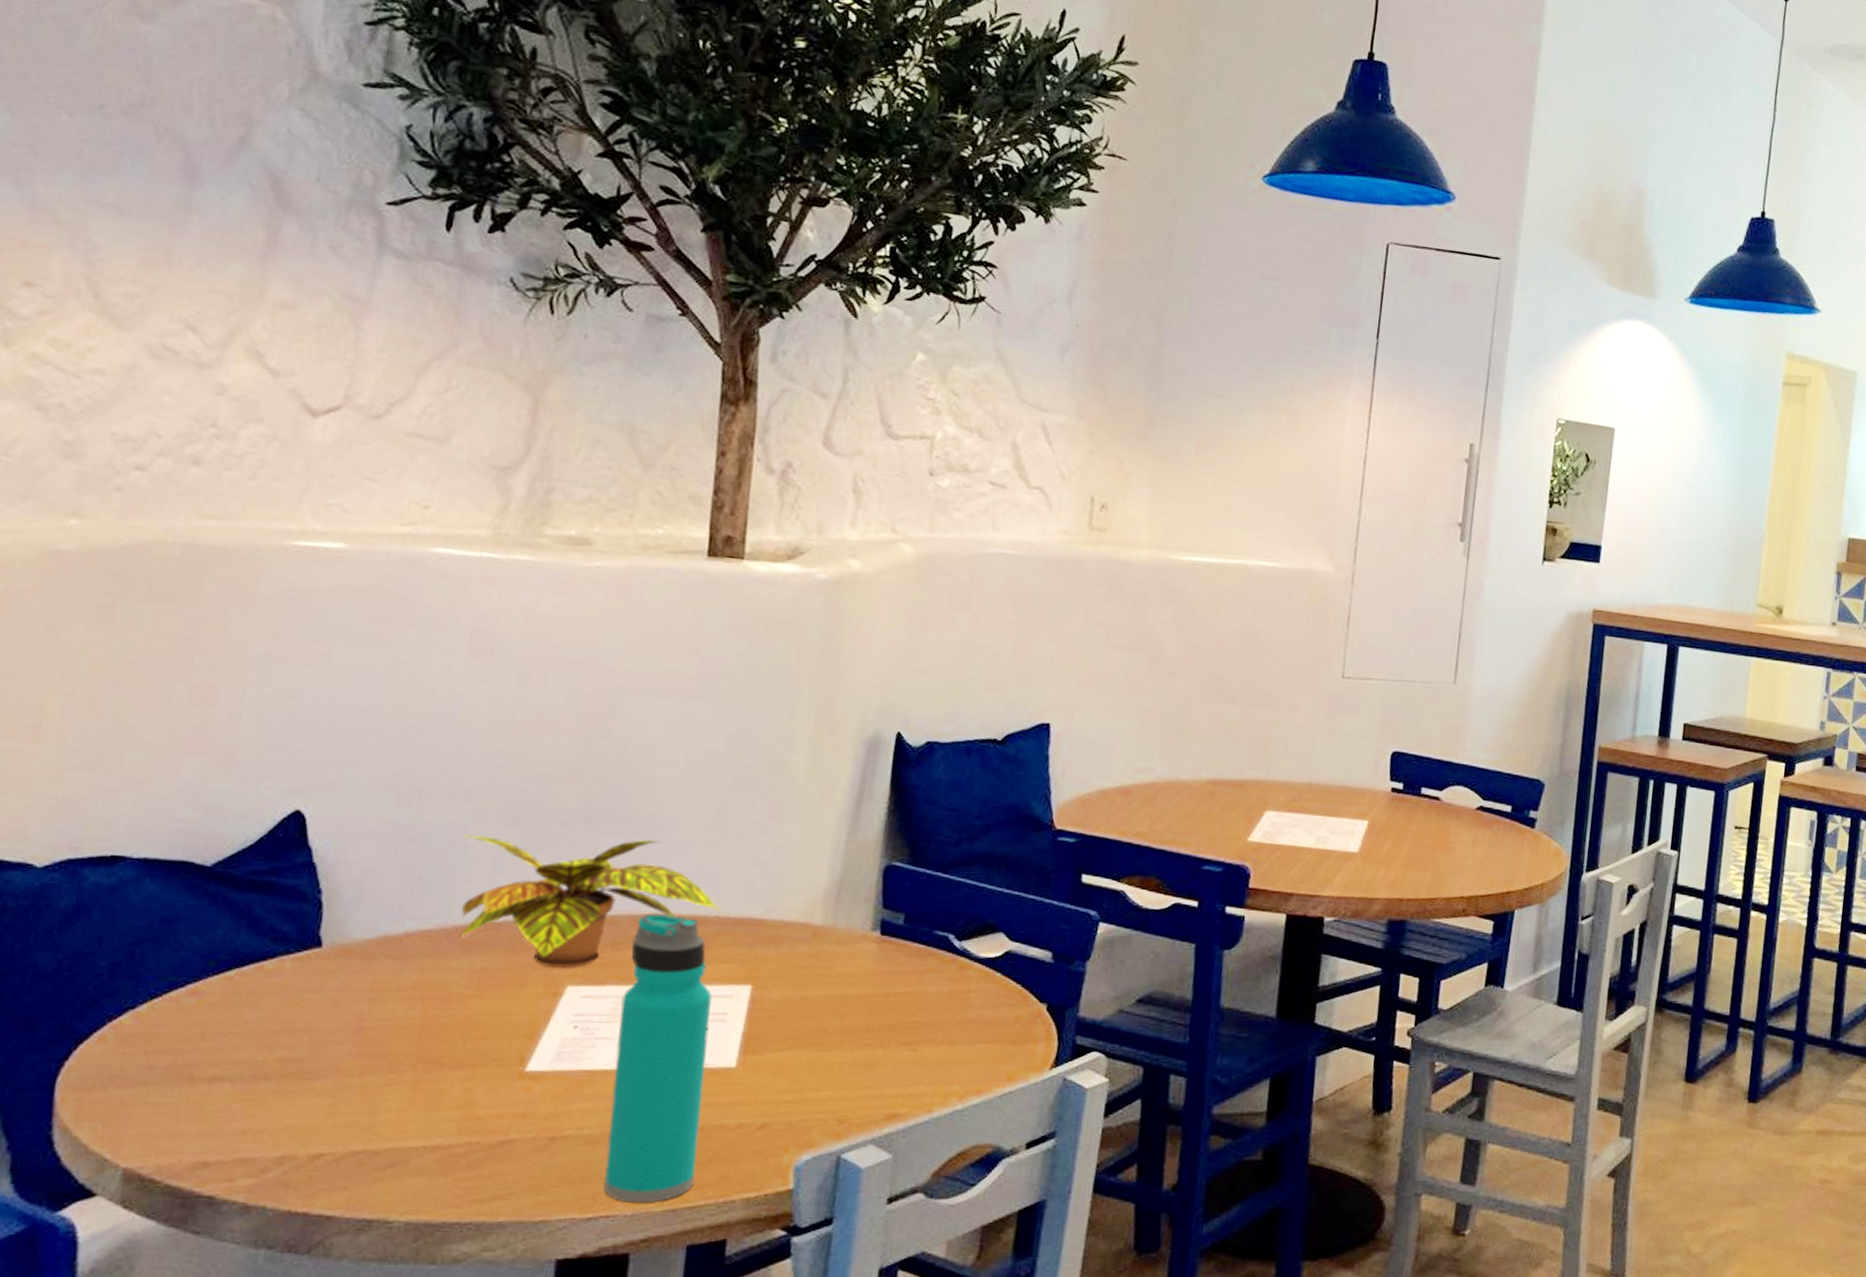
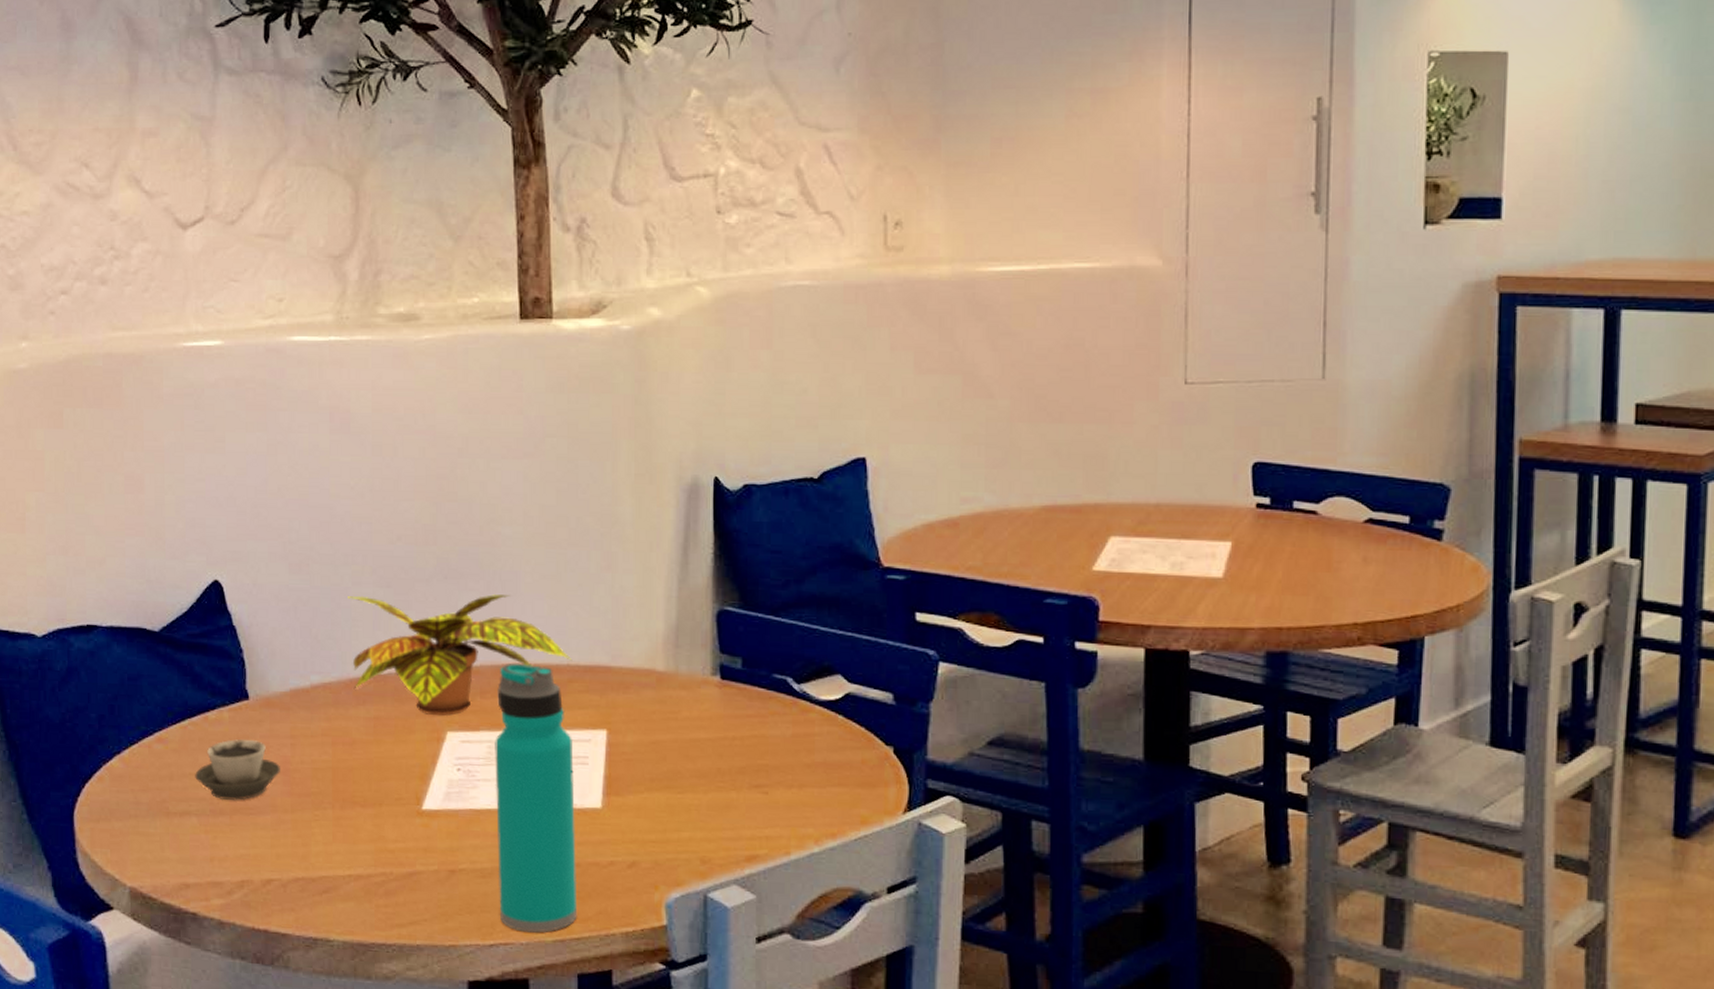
cup: none [235,993,352,1063] -> present [195,739,280,800]

